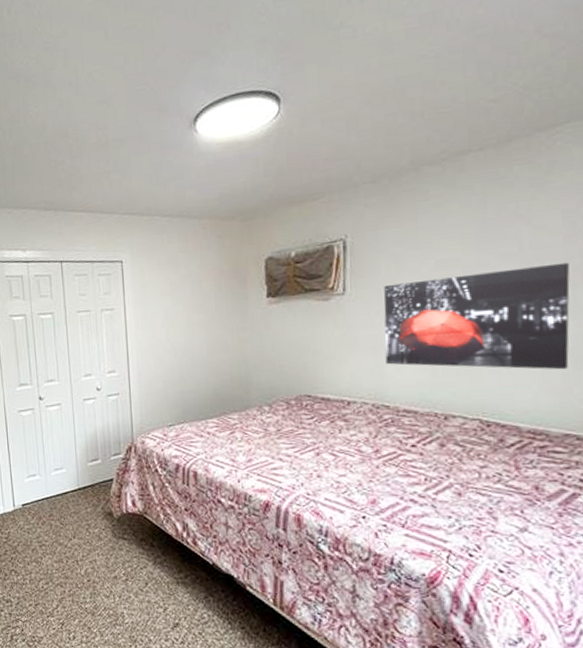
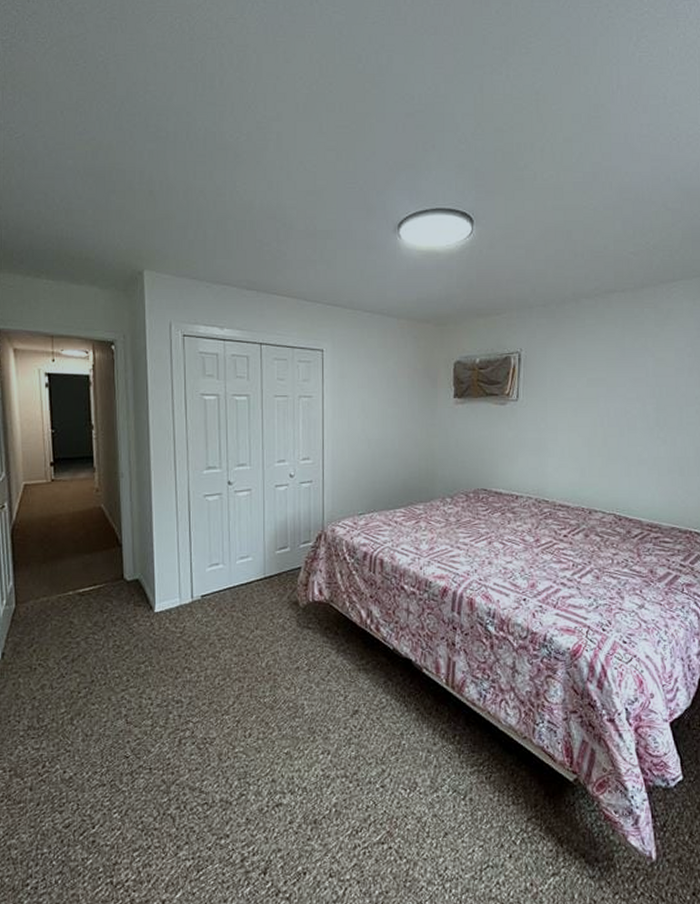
wall art: present [383,262,570,370] -> none [547,390,678,476]

